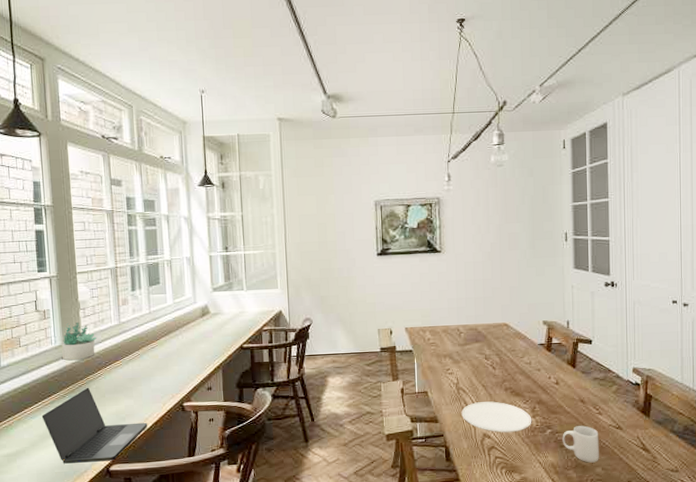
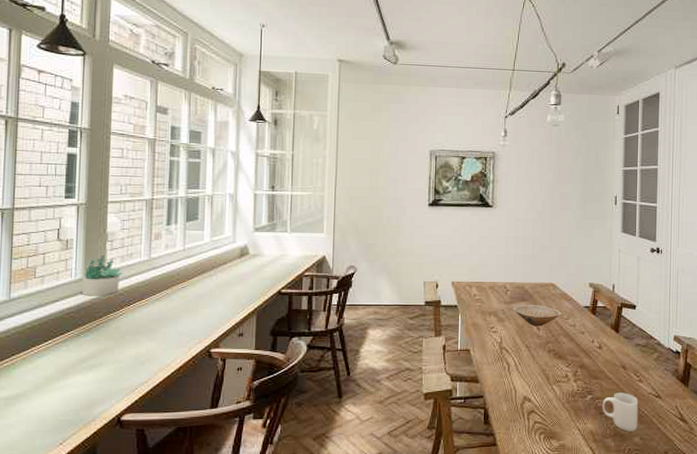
laptop: present [41,387,148,464] -> none [50,326,169,410]
plate: present [461,401,532,433] -> none [503,363,573,397]
bowl: none [467,344,517,366] -> present [513,304,562,327]

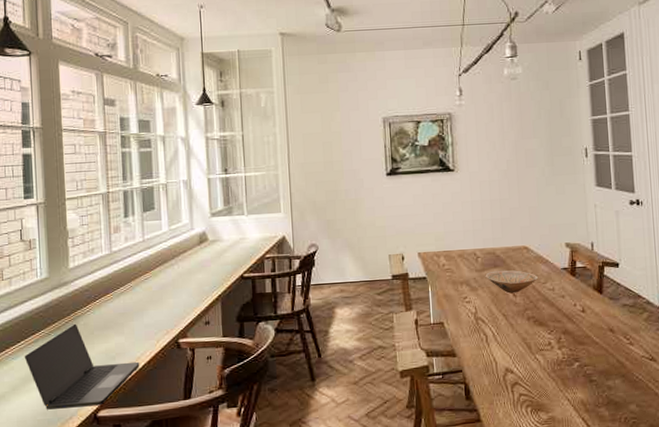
laptop: none [50,326,169,410] -> present [24,323,140,410]
succulent plant: present [81,254,122,296] -> none [47,251,86,295]
cup: present [602,392,638,432] -> none [591,357,633,399]

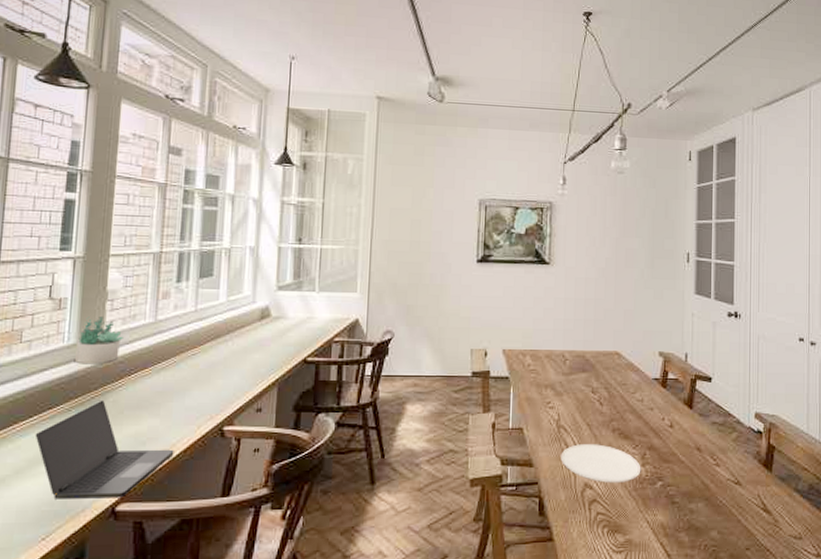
succulent plant: none [47,251,86,295] -> present [74,315,123,365]
plate: none [481,332,558,367] -> present [561,444,641,484]
bowl: present [485,270,539,294] -> none [572,375,628,402]

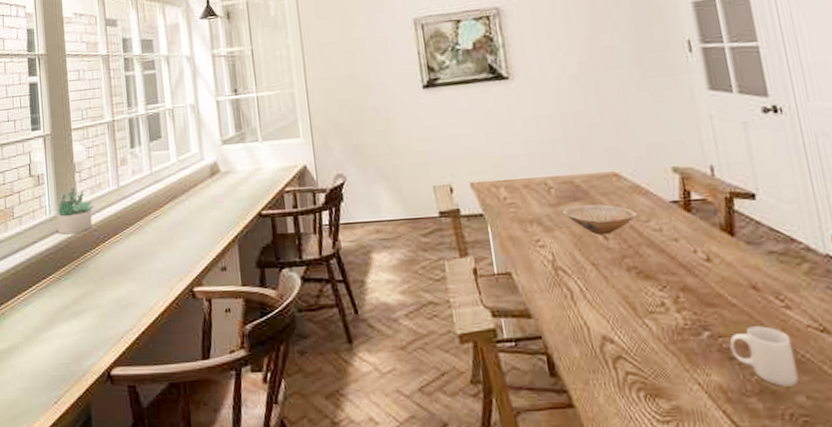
laptop: present [35,400,174,499] -> none [35,267,153,364]
plate: present [561,444,641,484] -> none [564,287,677,336]
bowl: none [572,375,628,402] -> present [562,204,638,236]
cup: none [674,478,715,524] -> present [729,326,799,387]

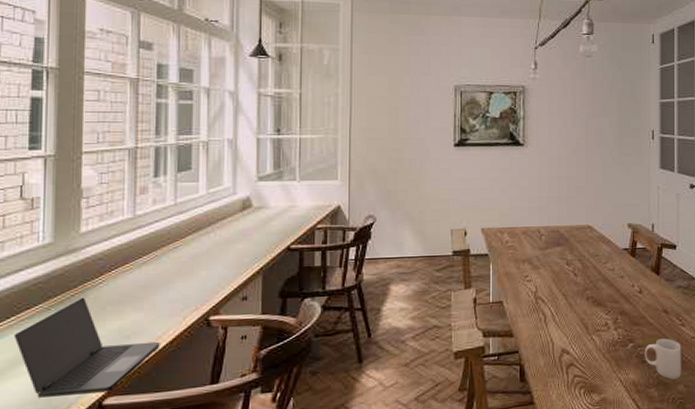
laptop: none [35,267,153,364] -> present [13,297,160,398]
succulent plant: present [56,187,94,235] -> none [50,213,101,263]
bowl: present [562,204,638,236] -> none [548,248,600,273]

